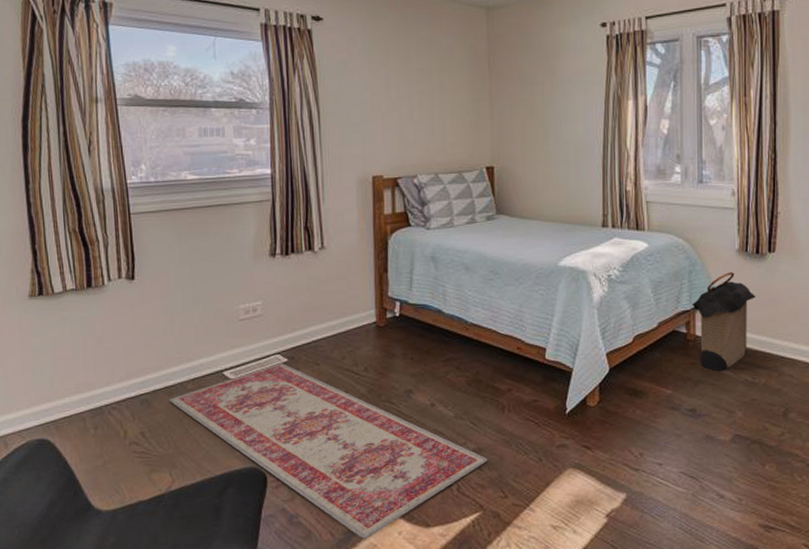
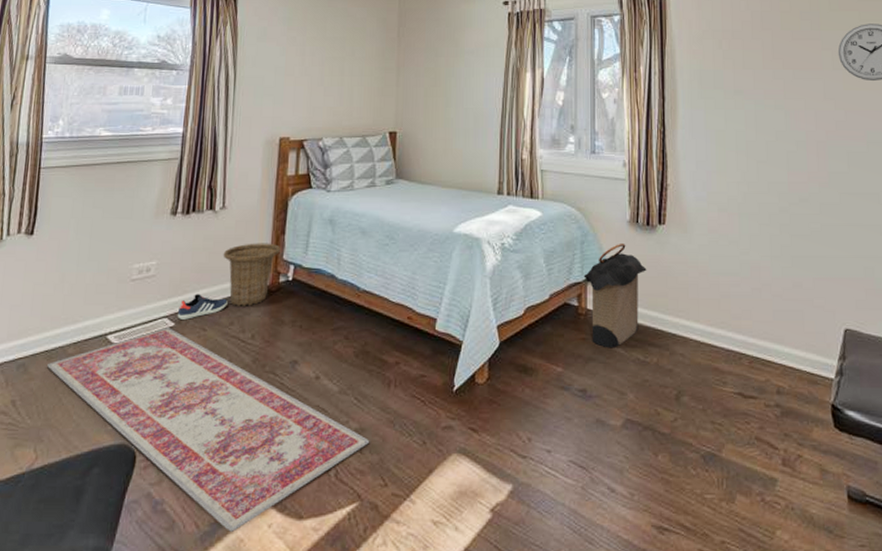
sneaker: none [289,331,337,355] -> present [177,294,228,320]
basket: none [327,281,386,342] -> present [223,243,281,306]

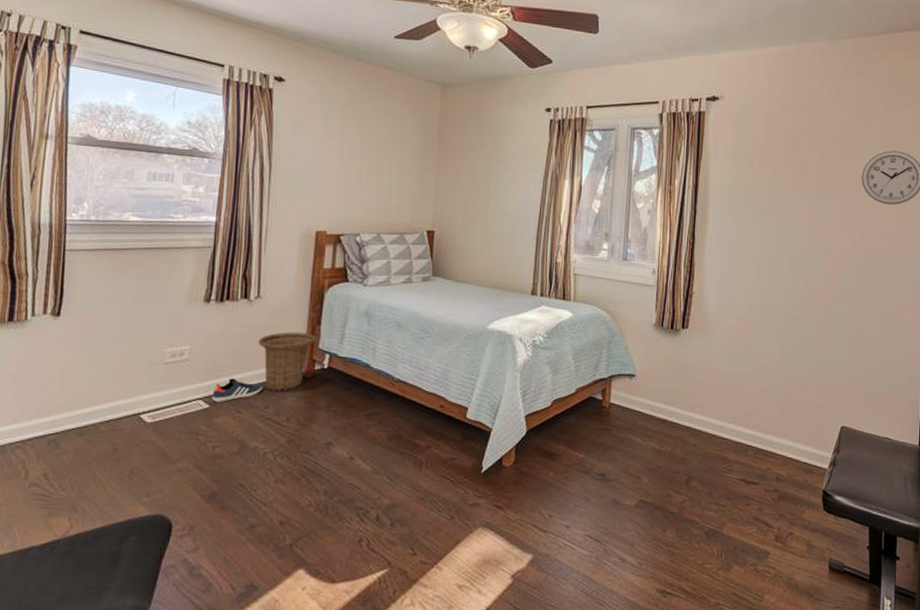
rug: present [46,328,370,532] -> none [78,409,401,593]
laundry hamper: present [583,242,647,348] -> none [609,344,668,438]

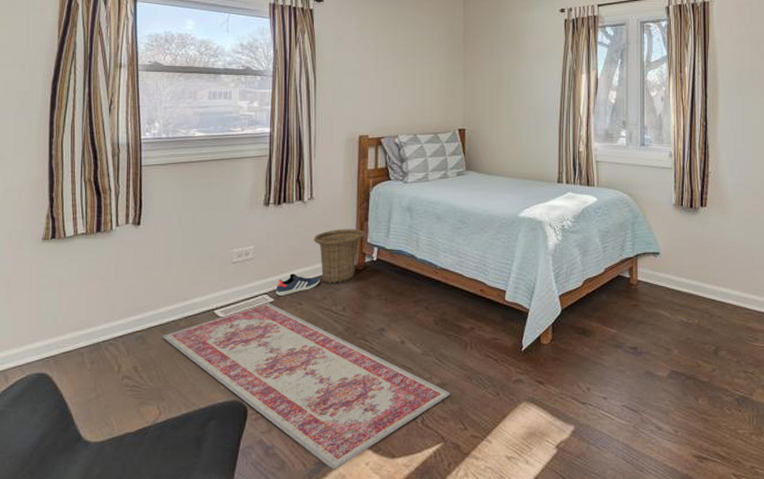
rug: none [78,409,401,593] -> present [162,303,451,469]

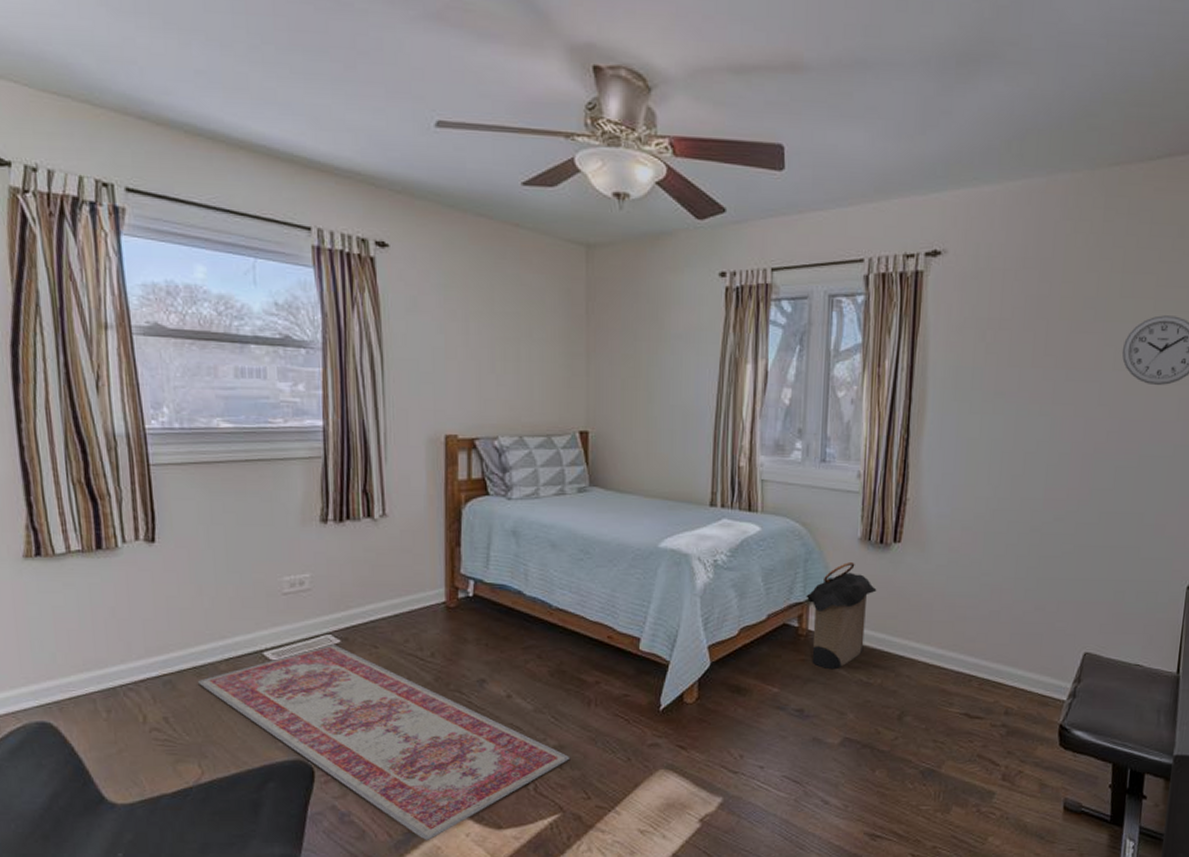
sneaker: present [275,273,320,296] -> none [342,609,400,636]
basket: present [313,228,365,283] -> none [389,555,458,623]
laundry hamper: none [634,223,690,313] -> present [806,561,877,670]

